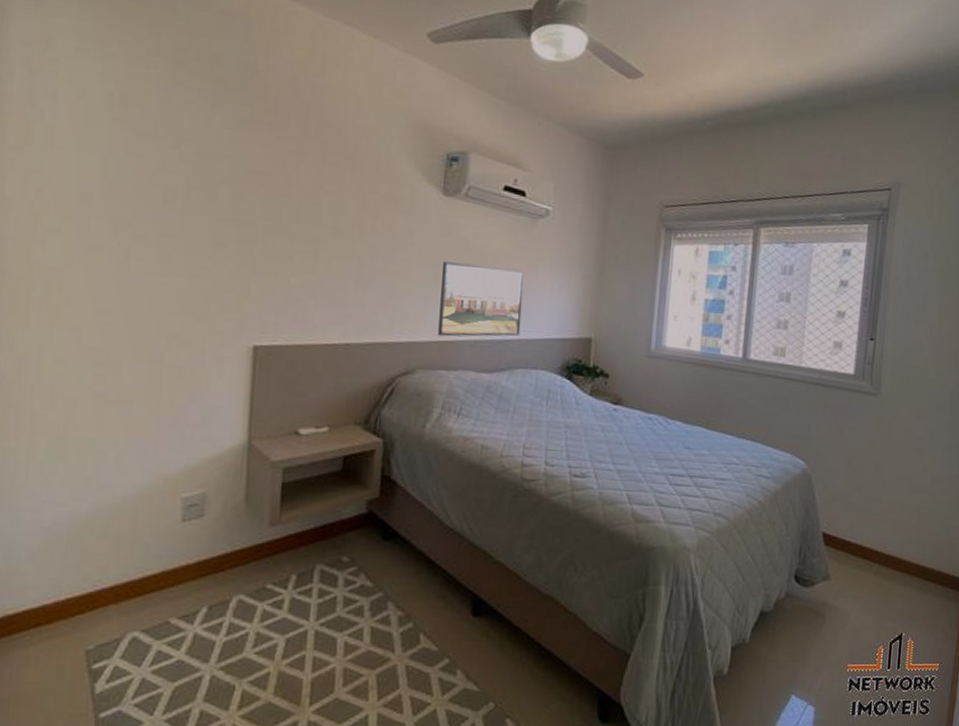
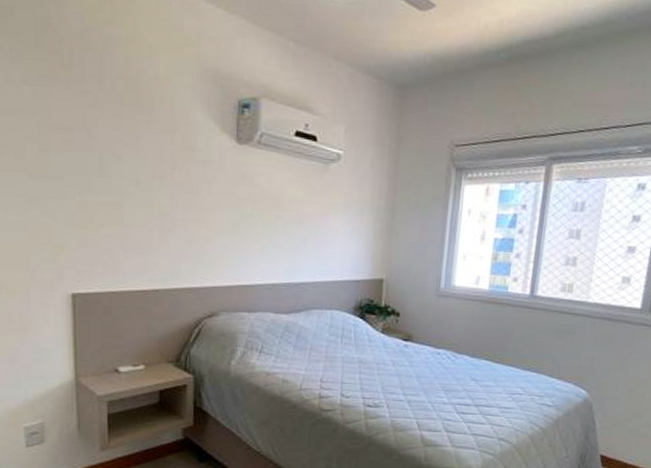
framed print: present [438,262,525,337] -> none [238,209,318,281]

